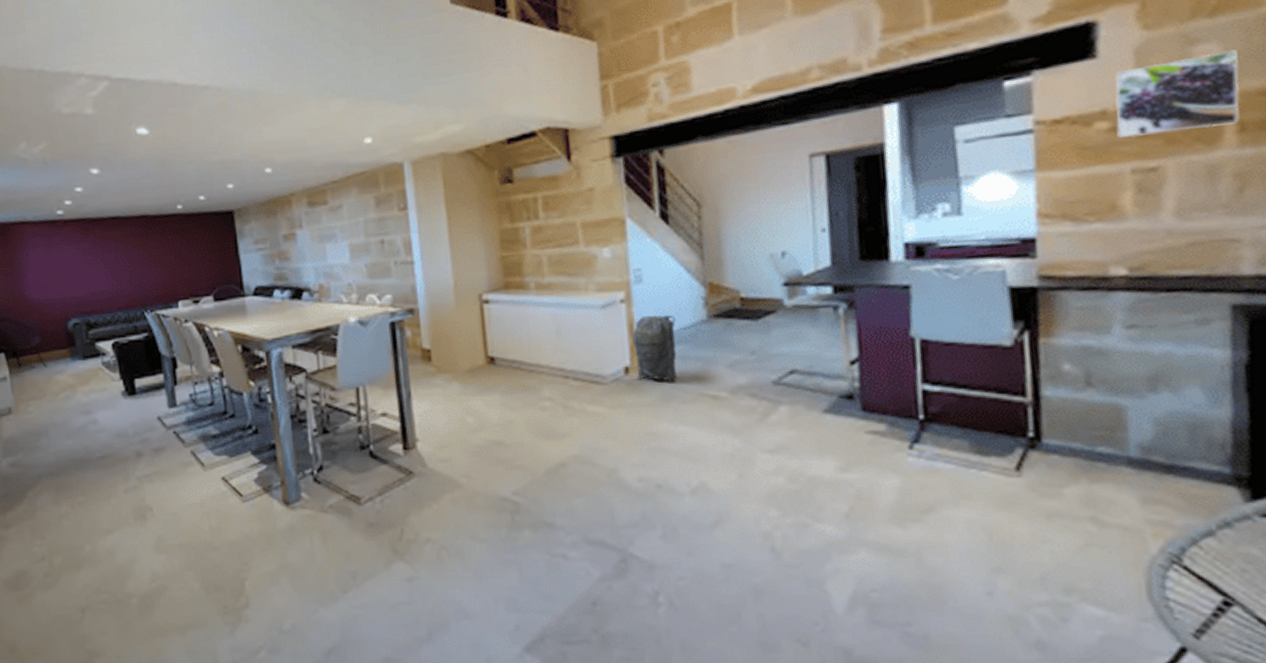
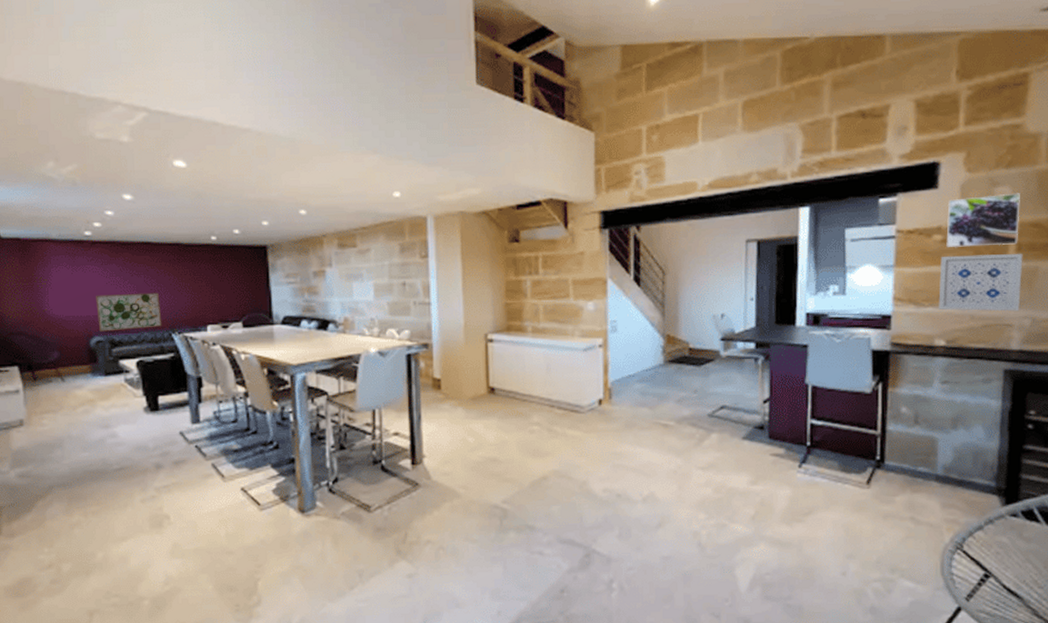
wall art: none [71,269,134,314] -> present [96,292,162,332]
buddha head: present [632,315,678,382] -> none [606,358,640,412]
wall art: none [1109,135,1252,226] -> present [938,253,1023,312]

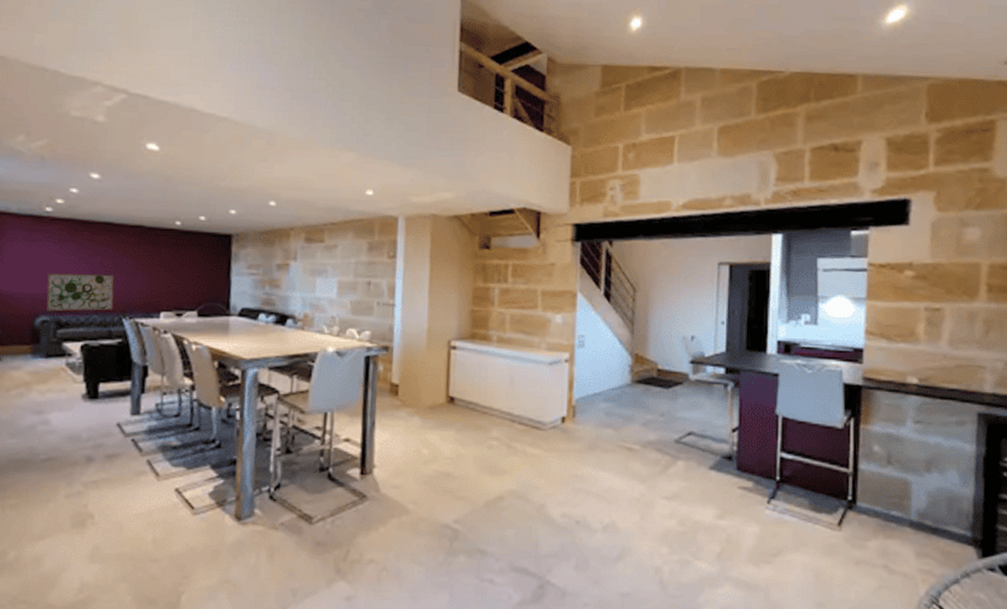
wall art: present [938,253,1023,312] -> none [911,292,994,353]
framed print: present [946,193,1020,248] -> none [918,235,990,286]

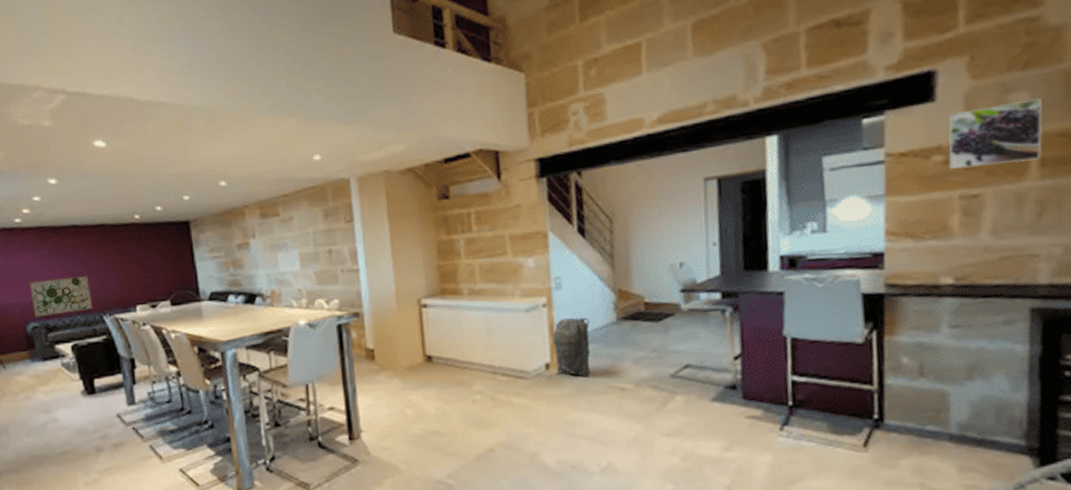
buddha head: none [570,375,607,433] -> present [552,317,591,376]
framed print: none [918,235,990,286] -> present [948,98,1042,170]

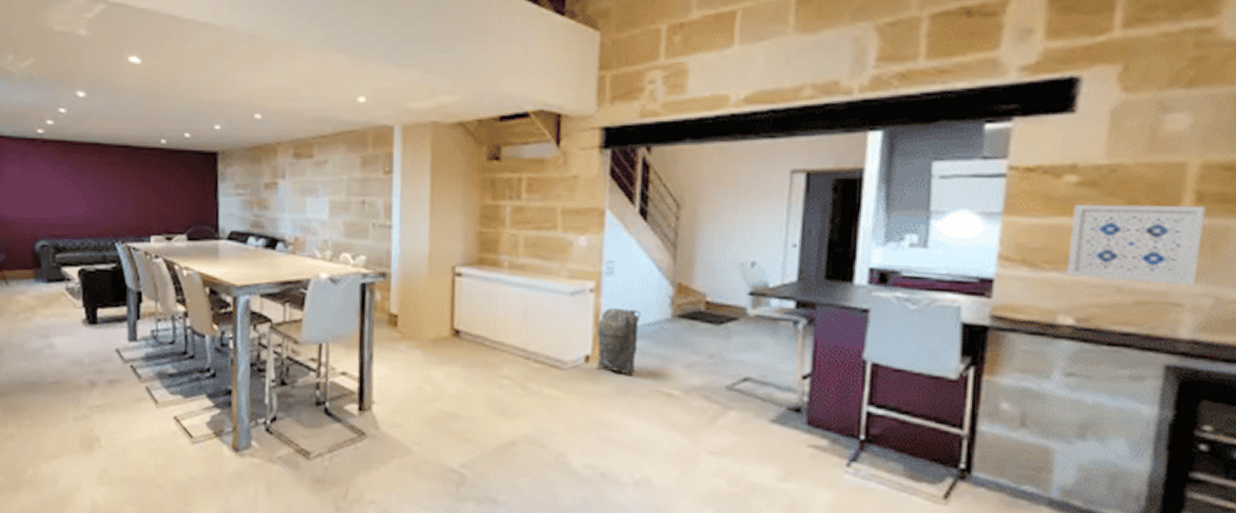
wall art: present [29,275,93,318] -> none [43,197,106,236]
wall art: none [942,169,1049,243] -> present [1066,204,1206,286]
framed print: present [948,98,1042,170] -> none [1084,122,1206,195]

